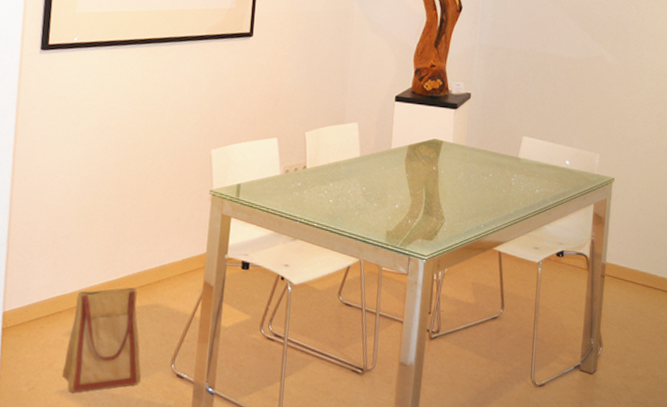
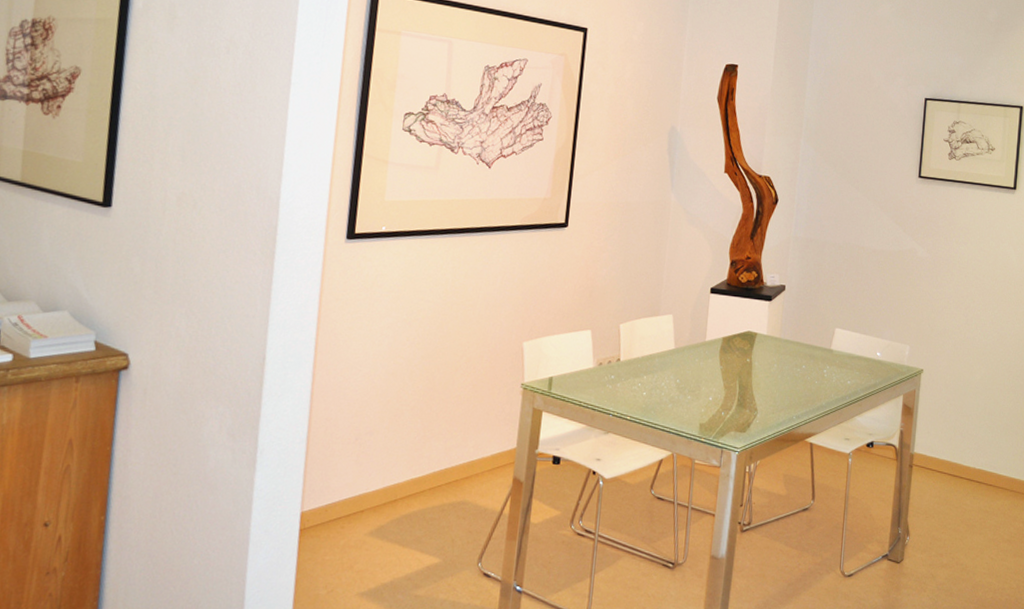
shopping bag: present [61,287,141,393] -> none [362,484,447,595]

